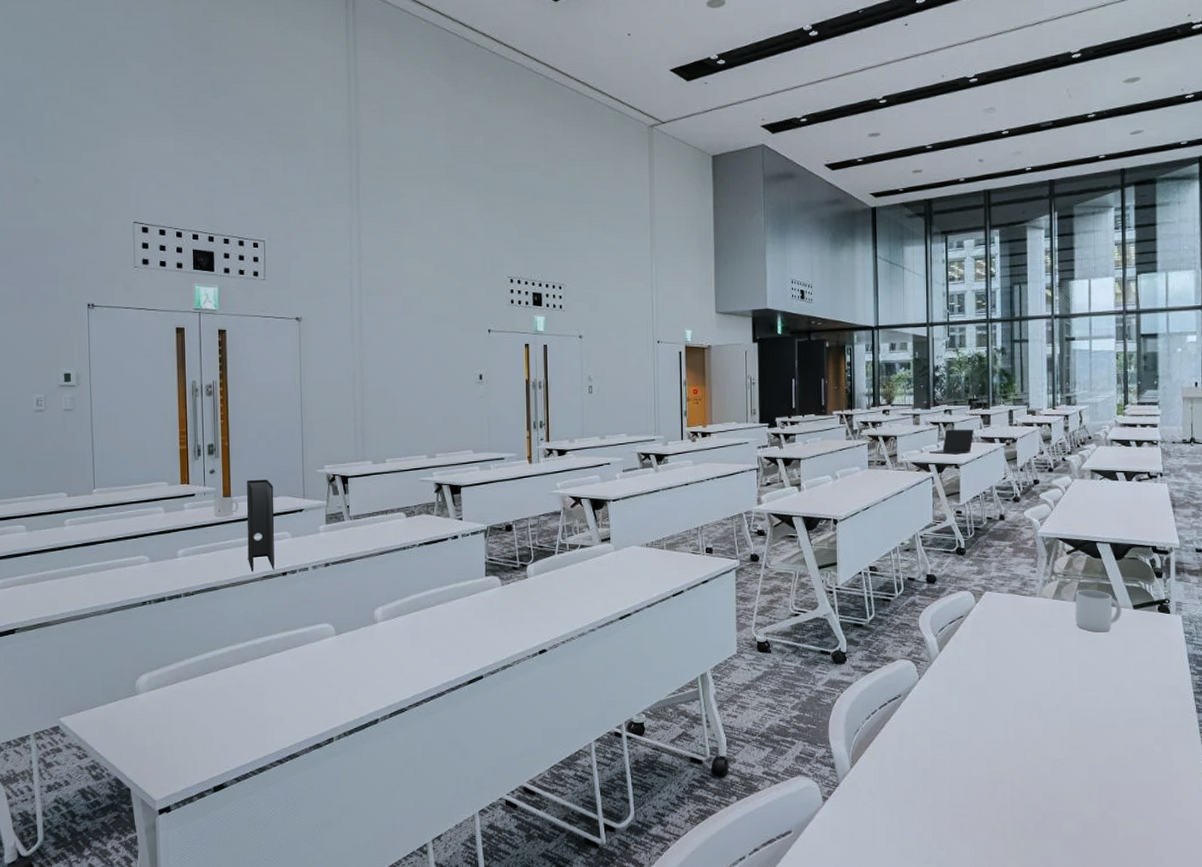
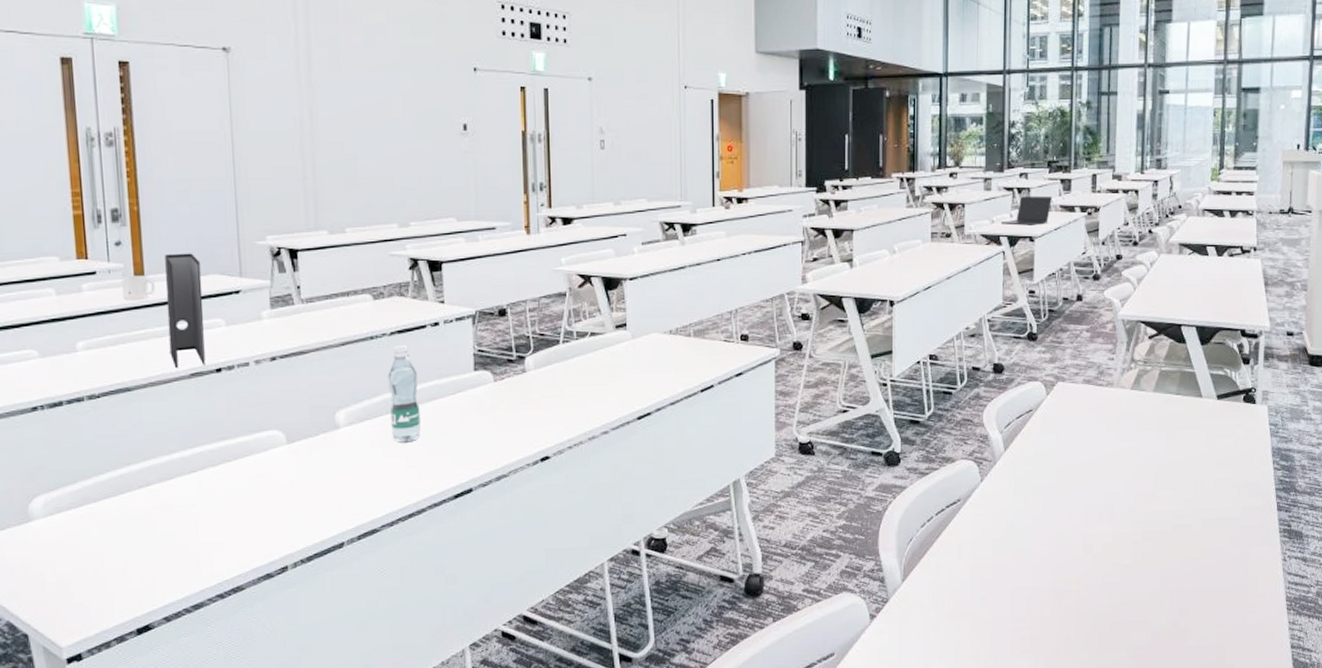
bottle: none [416,554,442,636] -> present [388,344,421,443]
mug: present [1074,589,1122,632] -> none [1154,377,1205,426]

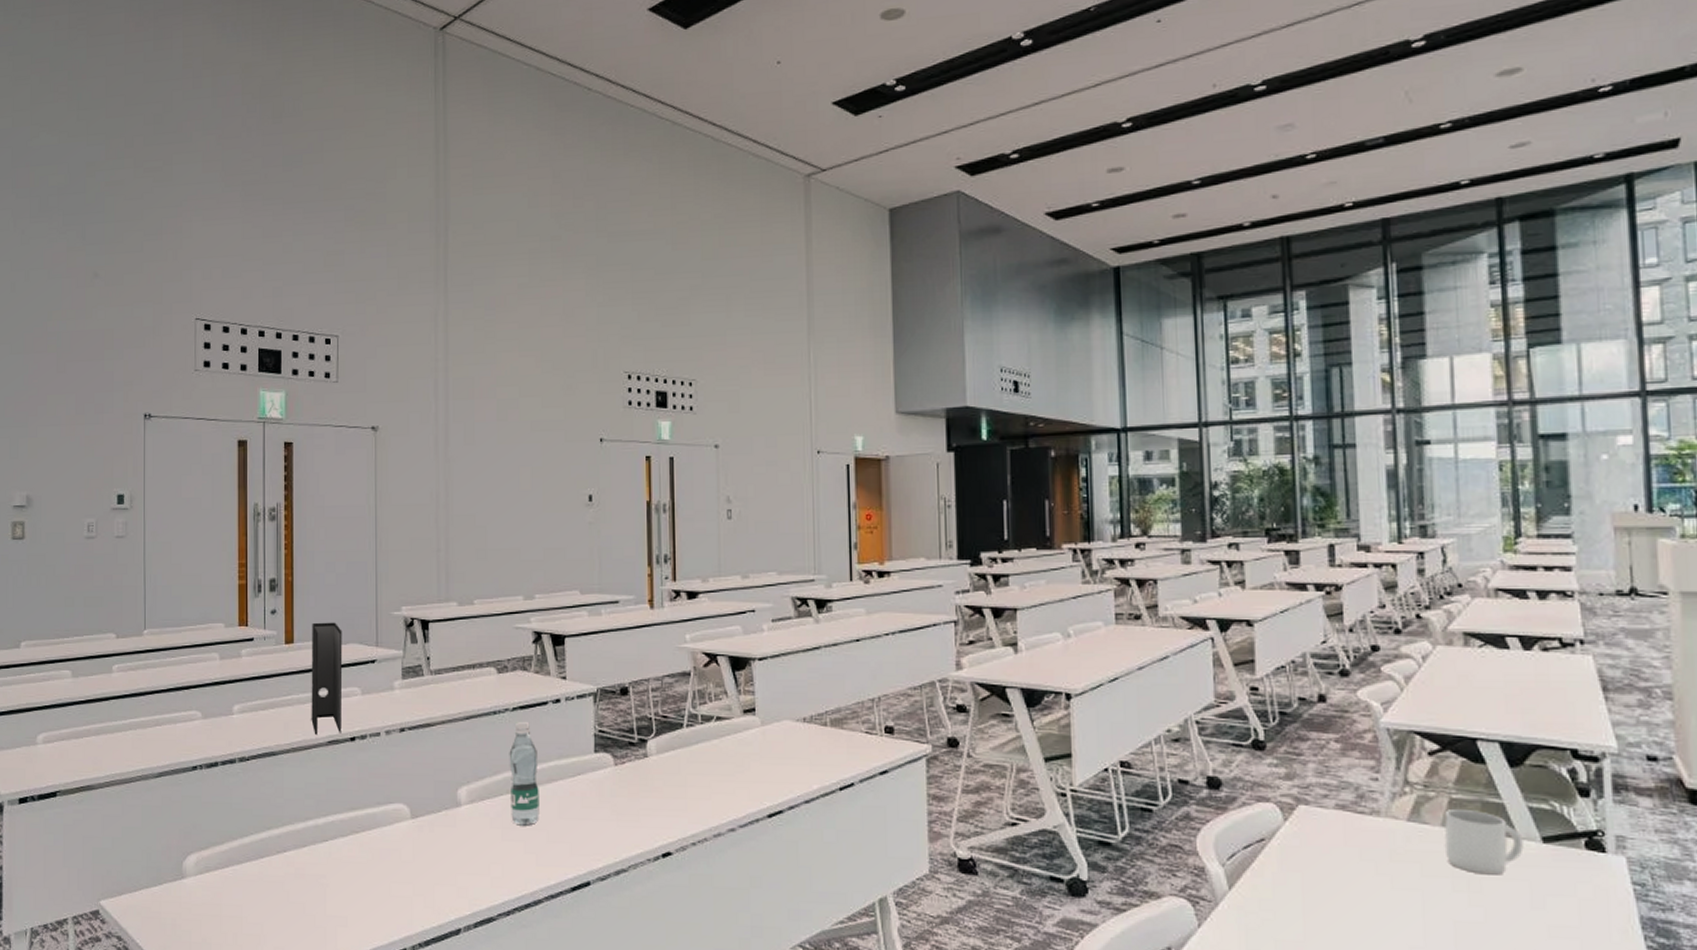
mug: present [121,274,155,301] -> none [274,642,302,667]
laptop: present [1001,195,1052,226] -> none [1207,570,1274,607]
mug: none [1154,377,1205,426] -> present [1444,808,1524,875]

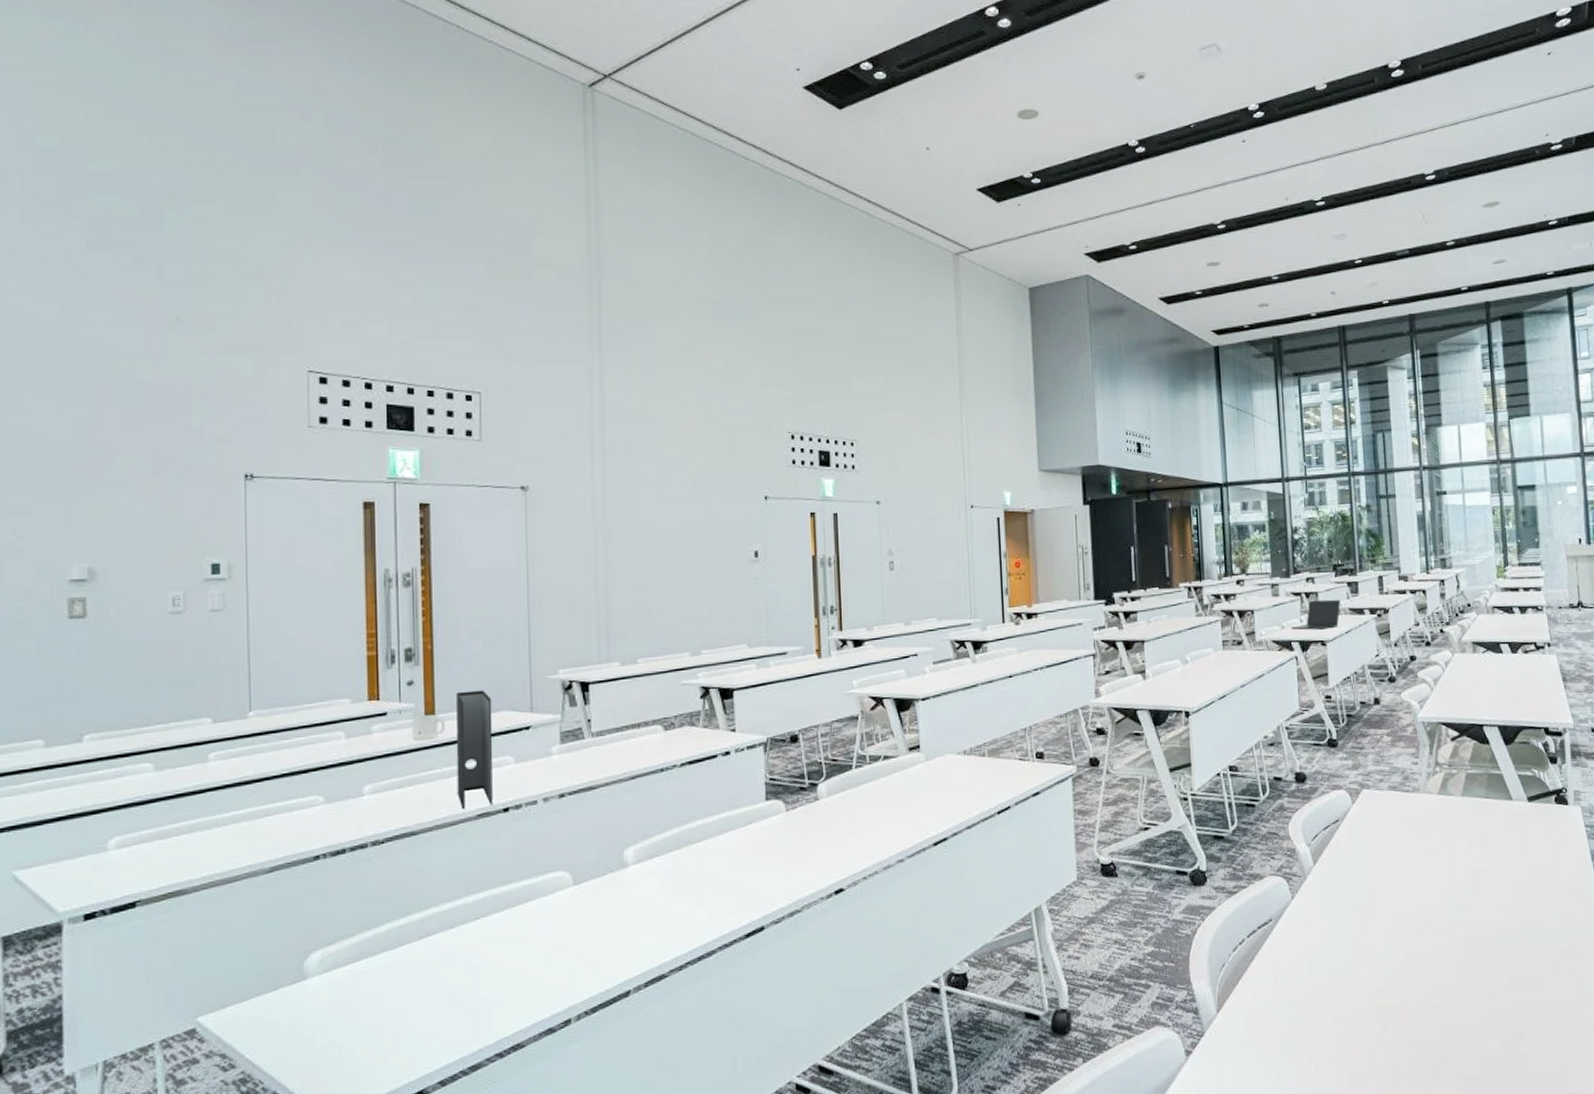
mug: none [274,642,302,667] -> present [412,714,445,741]
bottle: present [509,721,539,826] -> none [678,775,711,880]
laptop: none [1207,570,1274,607] -> present [1292,599,1341,630]
mug: present [1444,808,1524,875] -> none [1463,780,1516,831]

